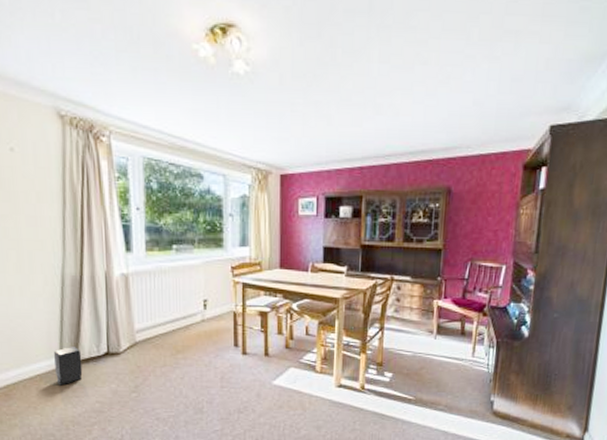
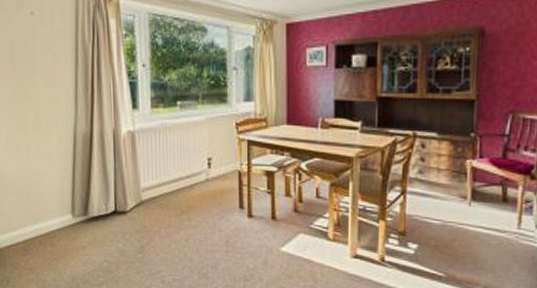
speaker: present [54,347,83,386] -> none [67,204,92,243]

